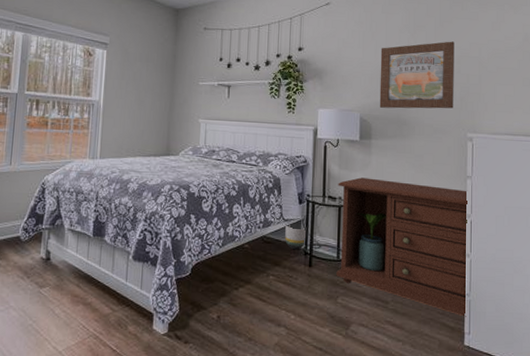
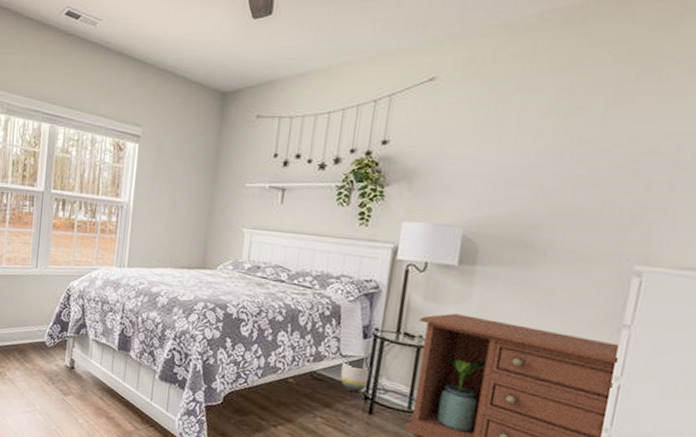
wall art: present [379,41,454,109] -> none [494,130,635,229]

